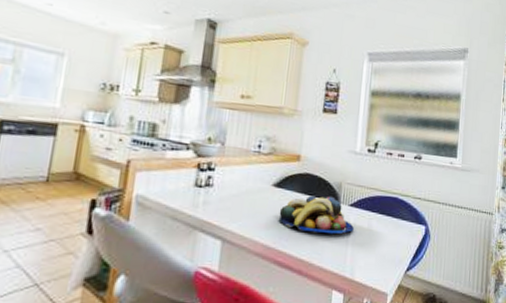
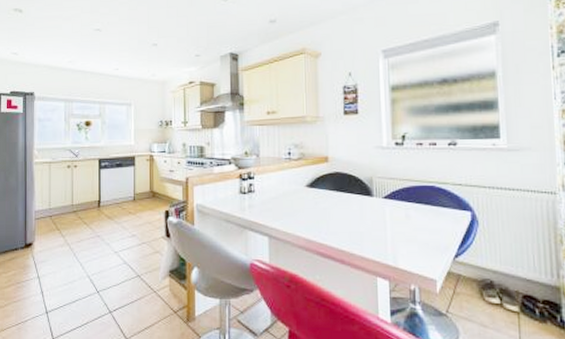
fruit bowl: present [278,195,354,234] -> none [315,190,391,226]

